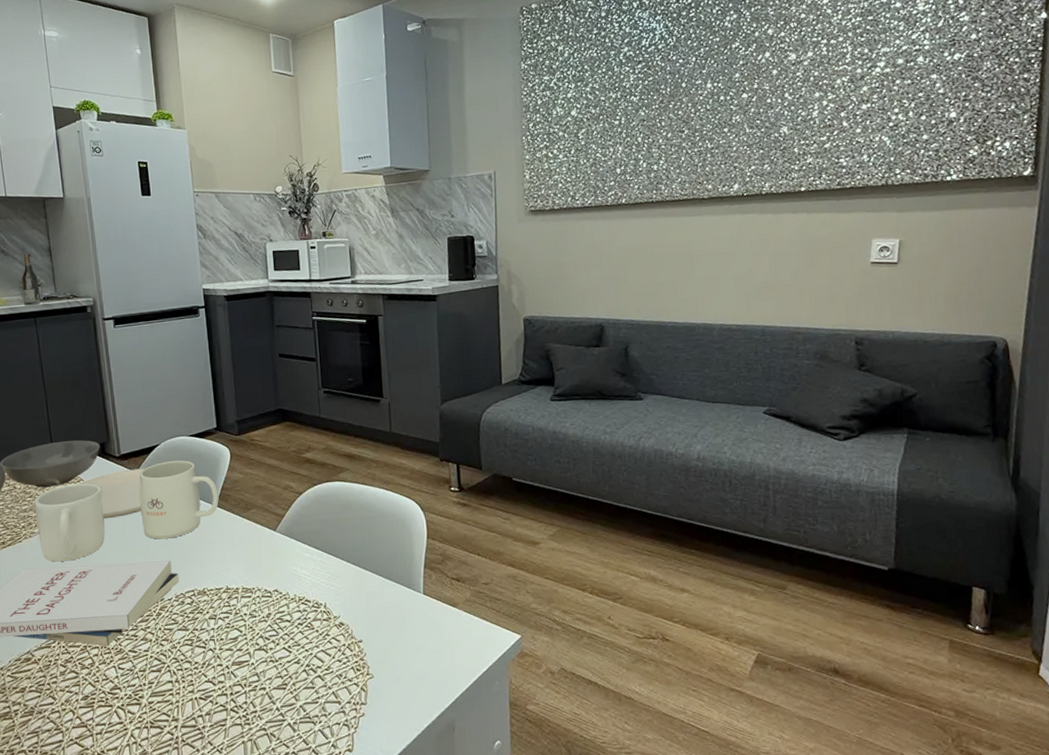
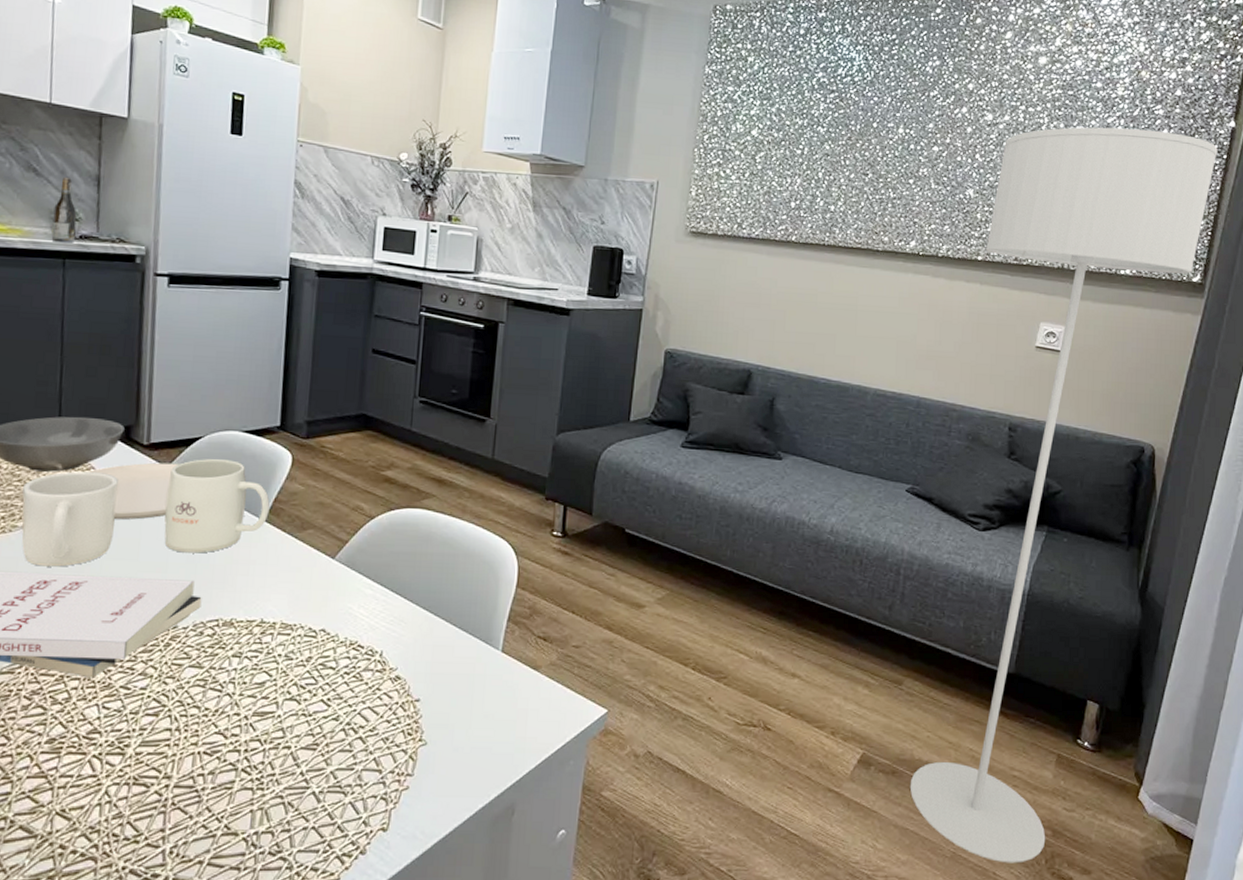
floor lamp: none [807,35,1032,744] -> present [909,127,1218,863]

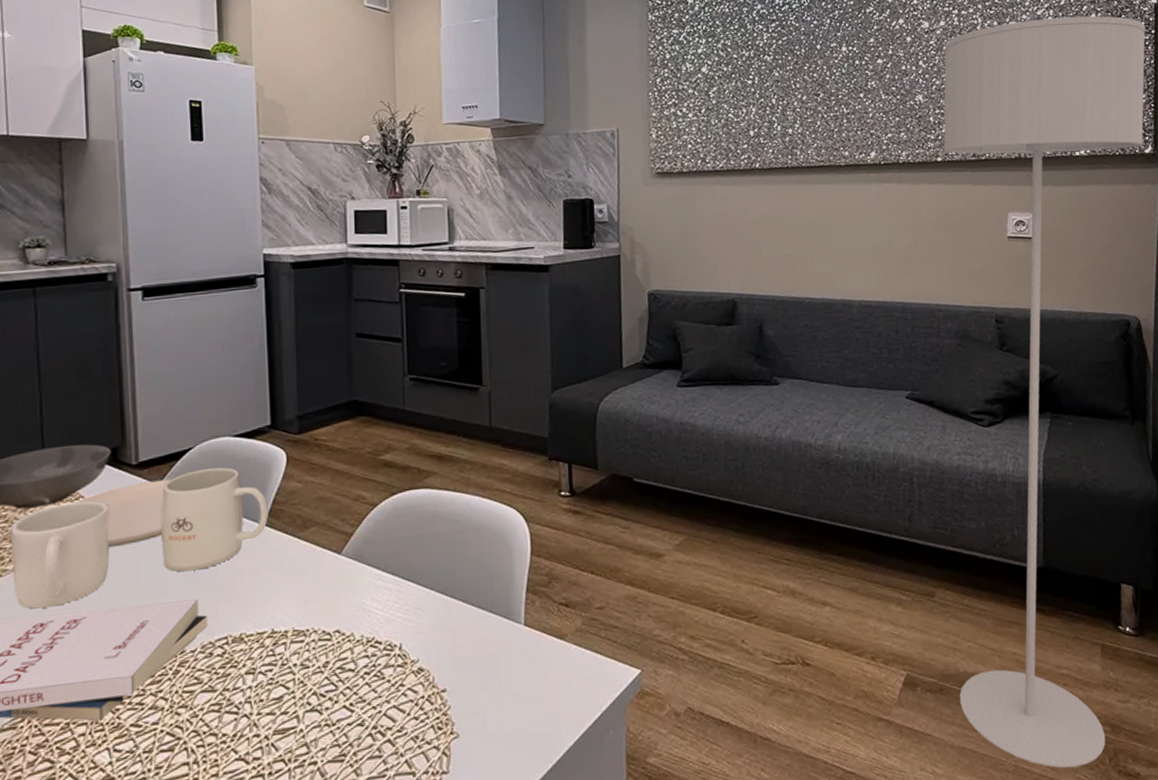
wine bottle: present [51,176,77,243] -> none [19,205,44,272]

